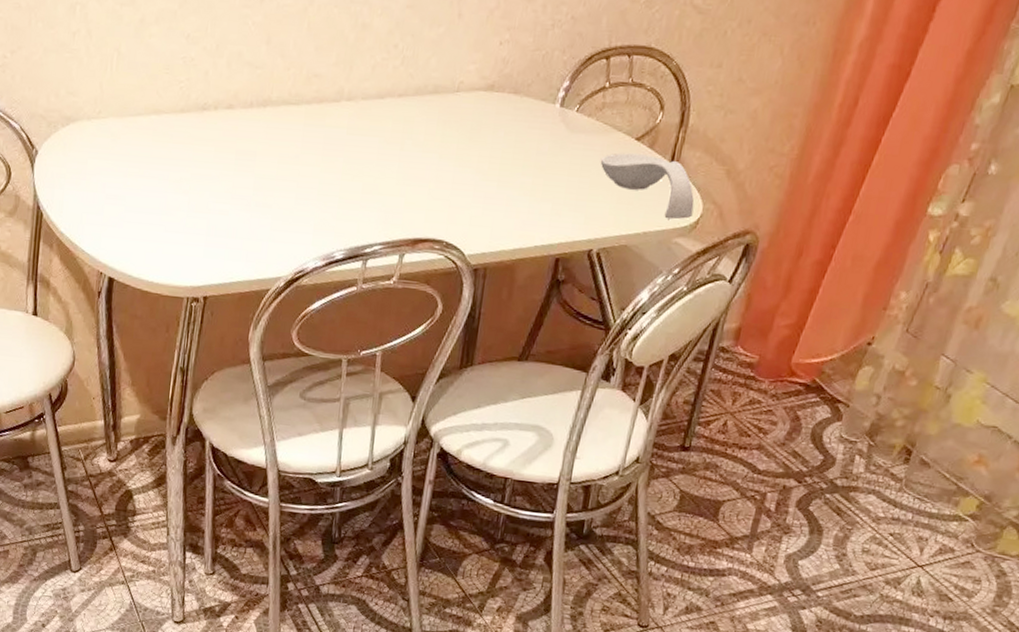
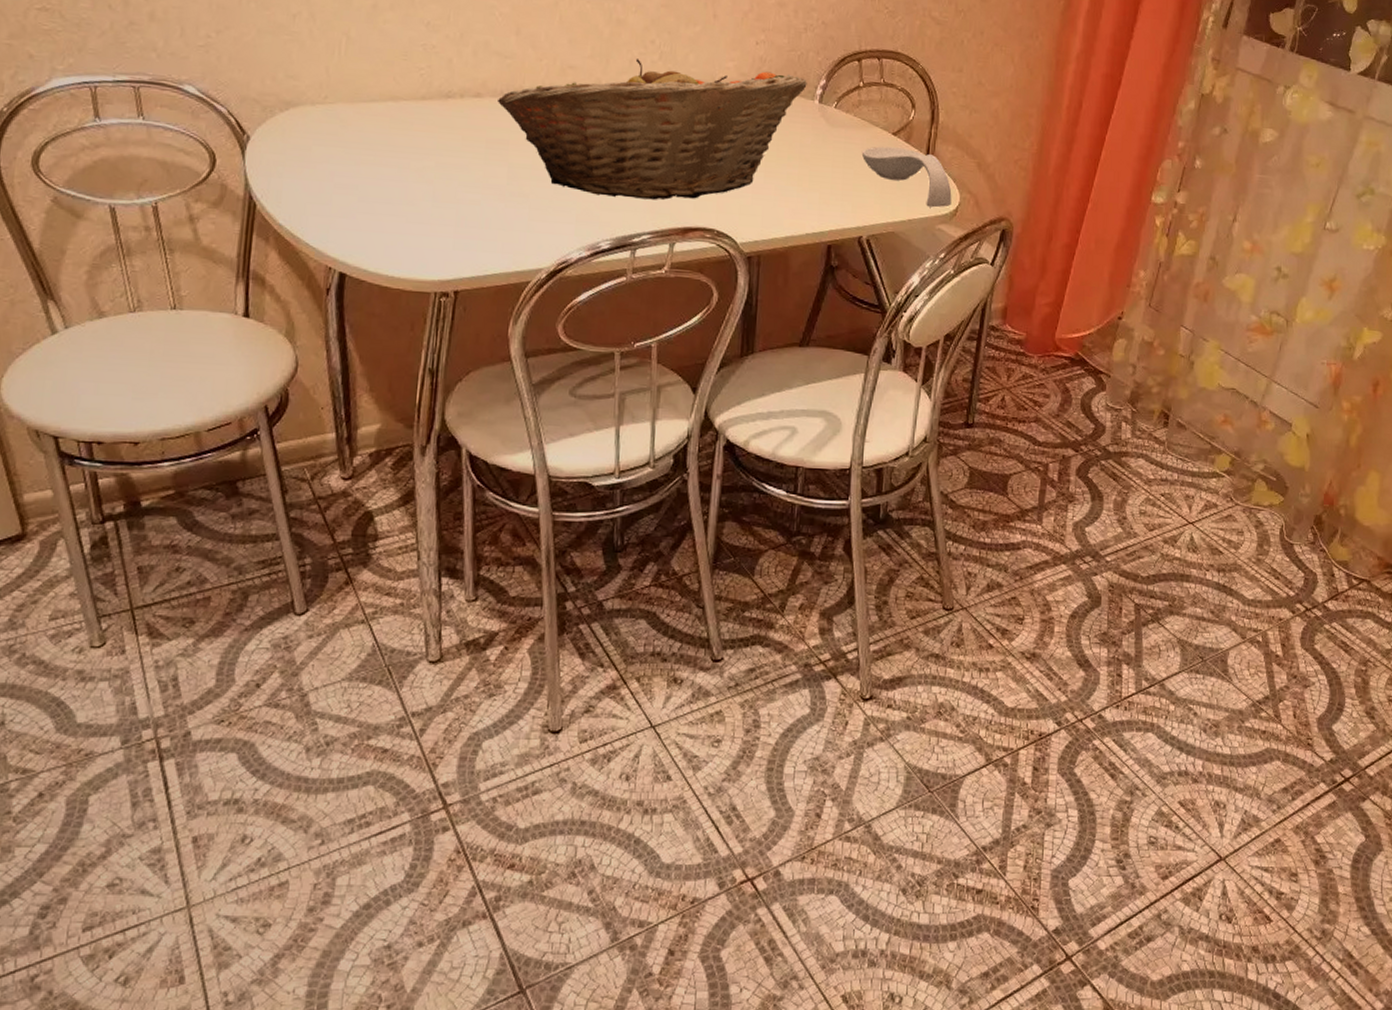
fruit basket: none [248,65,550,211] -> present [498,59,807,200]

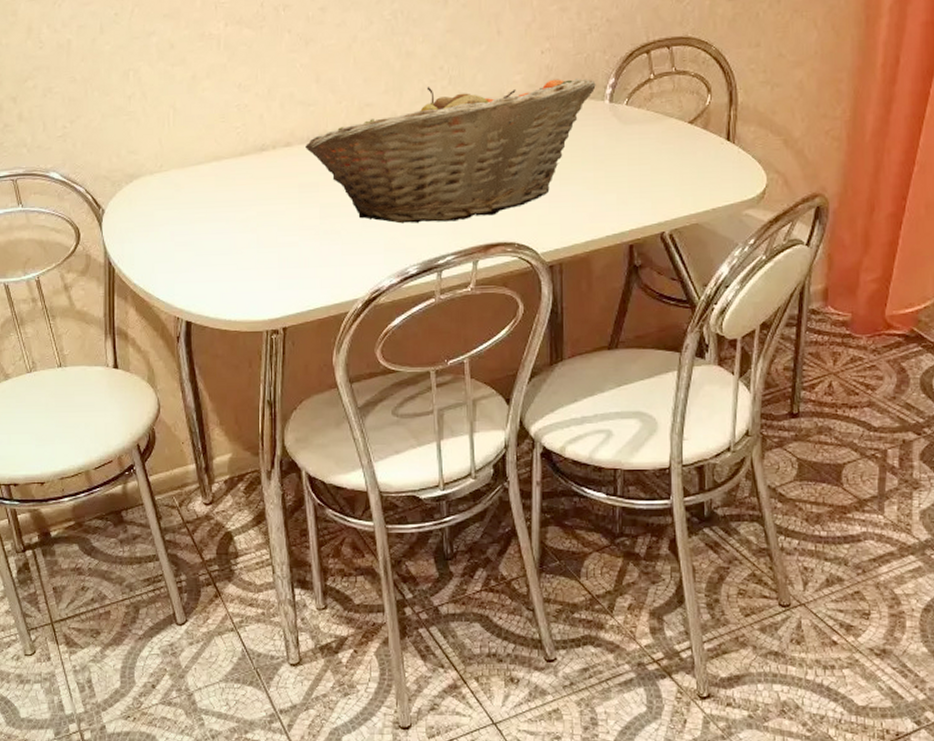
spoon rest: present [861,146,952,208] -> none [657,135,758,193]

